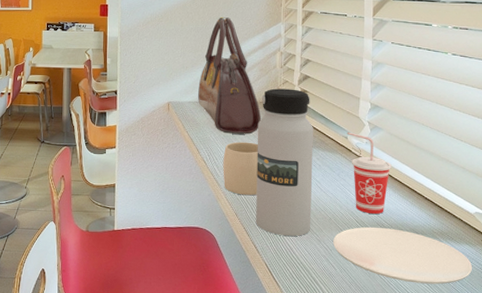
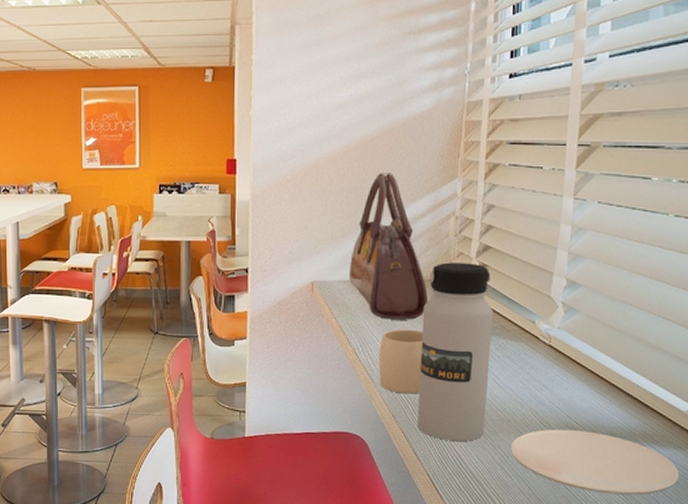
beverage cup: present [347,132,392,214] -> none [534,315,588,414]

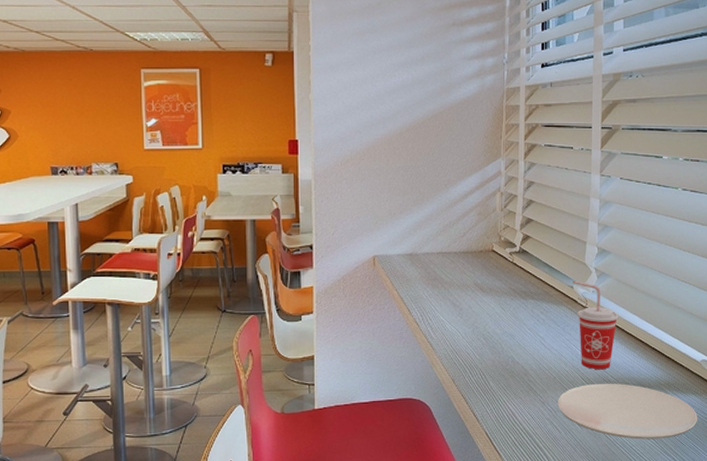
handbag: present [349,173,429,320] -> none [408,153,480,290]
mug: present [378,329,423,394] -> none [438,298,476,359]
water bottle: present [417,262,493,442] -> none [475,235,537,401]
beverage cup: none [534,315,588,414] -> present [572,280,619,369]

